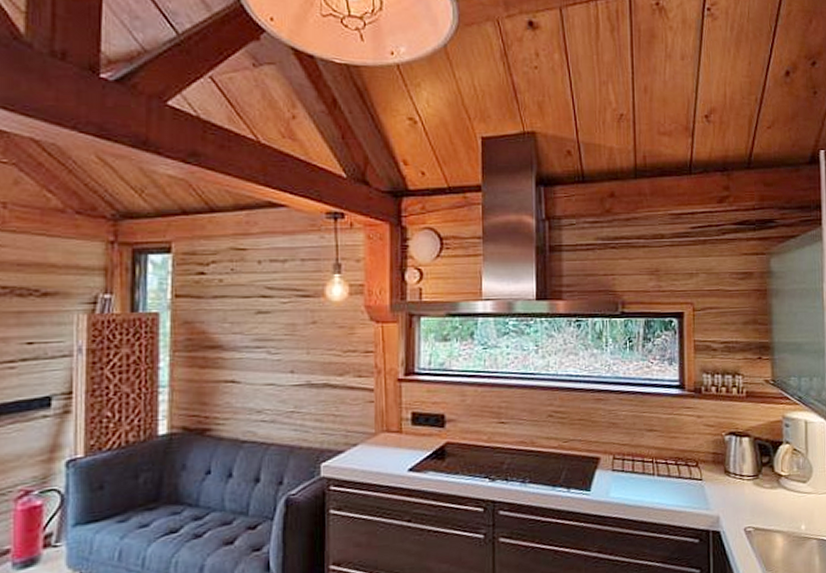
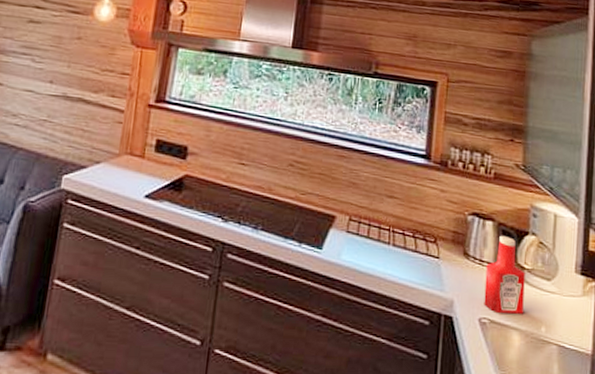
ketchup bottle: none [746,448,784,521] -> present [484,235,525,314]

